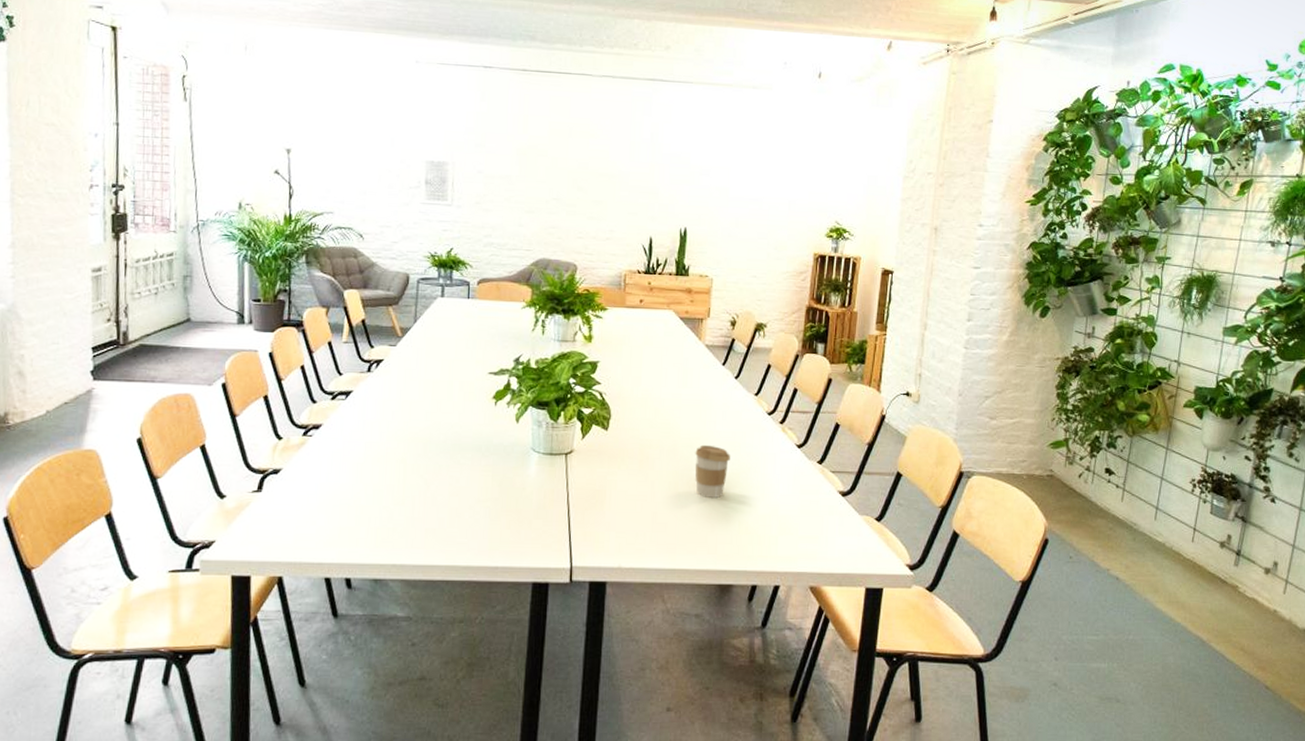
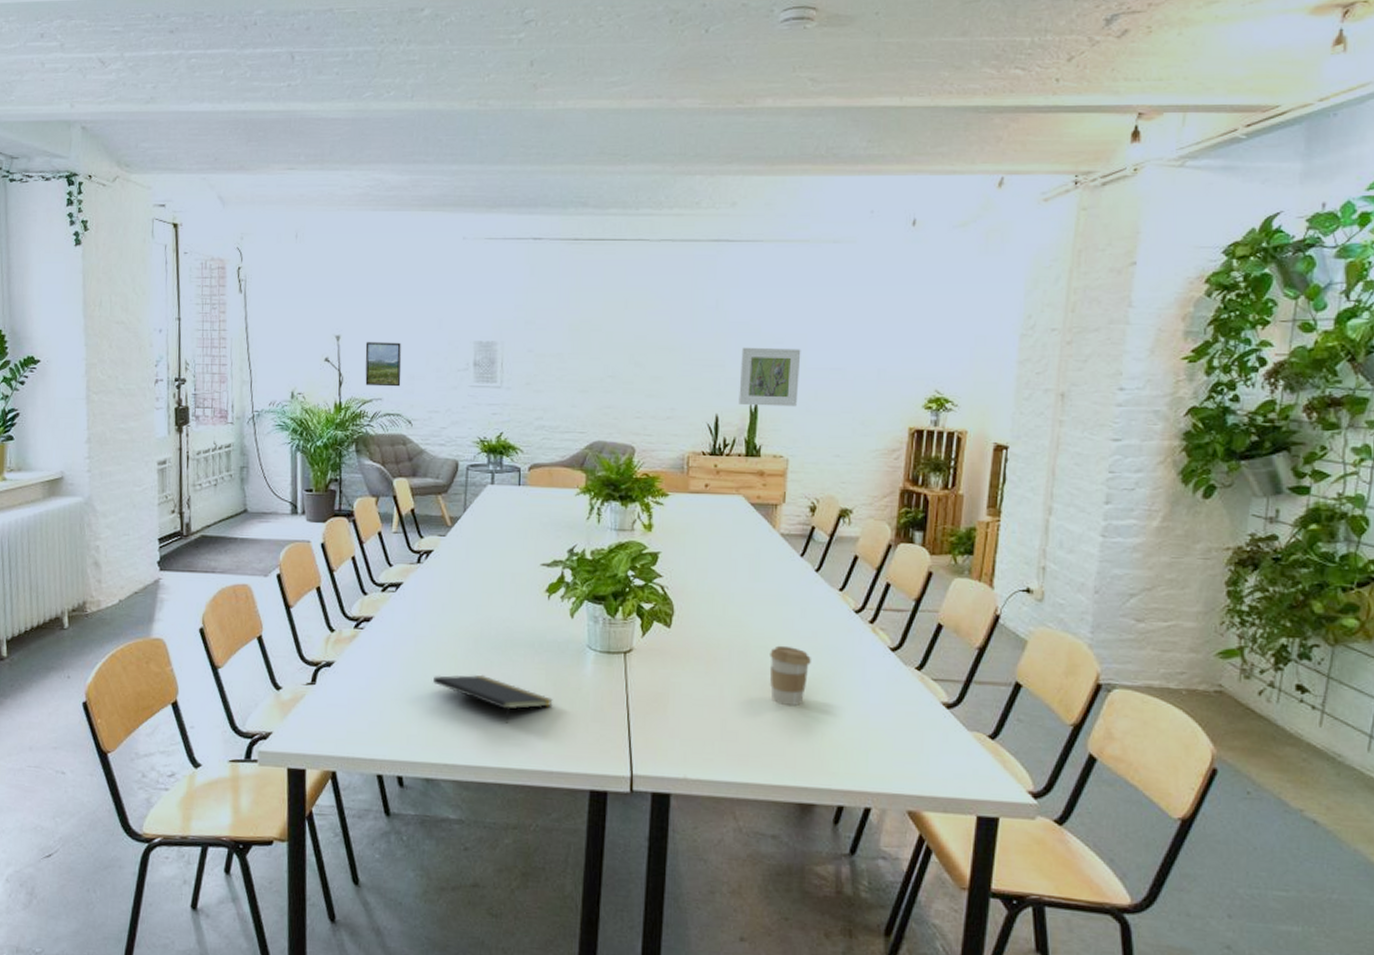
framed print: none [316,156,353,201] -> present [365,342,401,387]
notepad: none [382,477,499,523] -> present [433,674,553,723]
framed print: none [670,177,725,232] -> present [739,347,801,407]

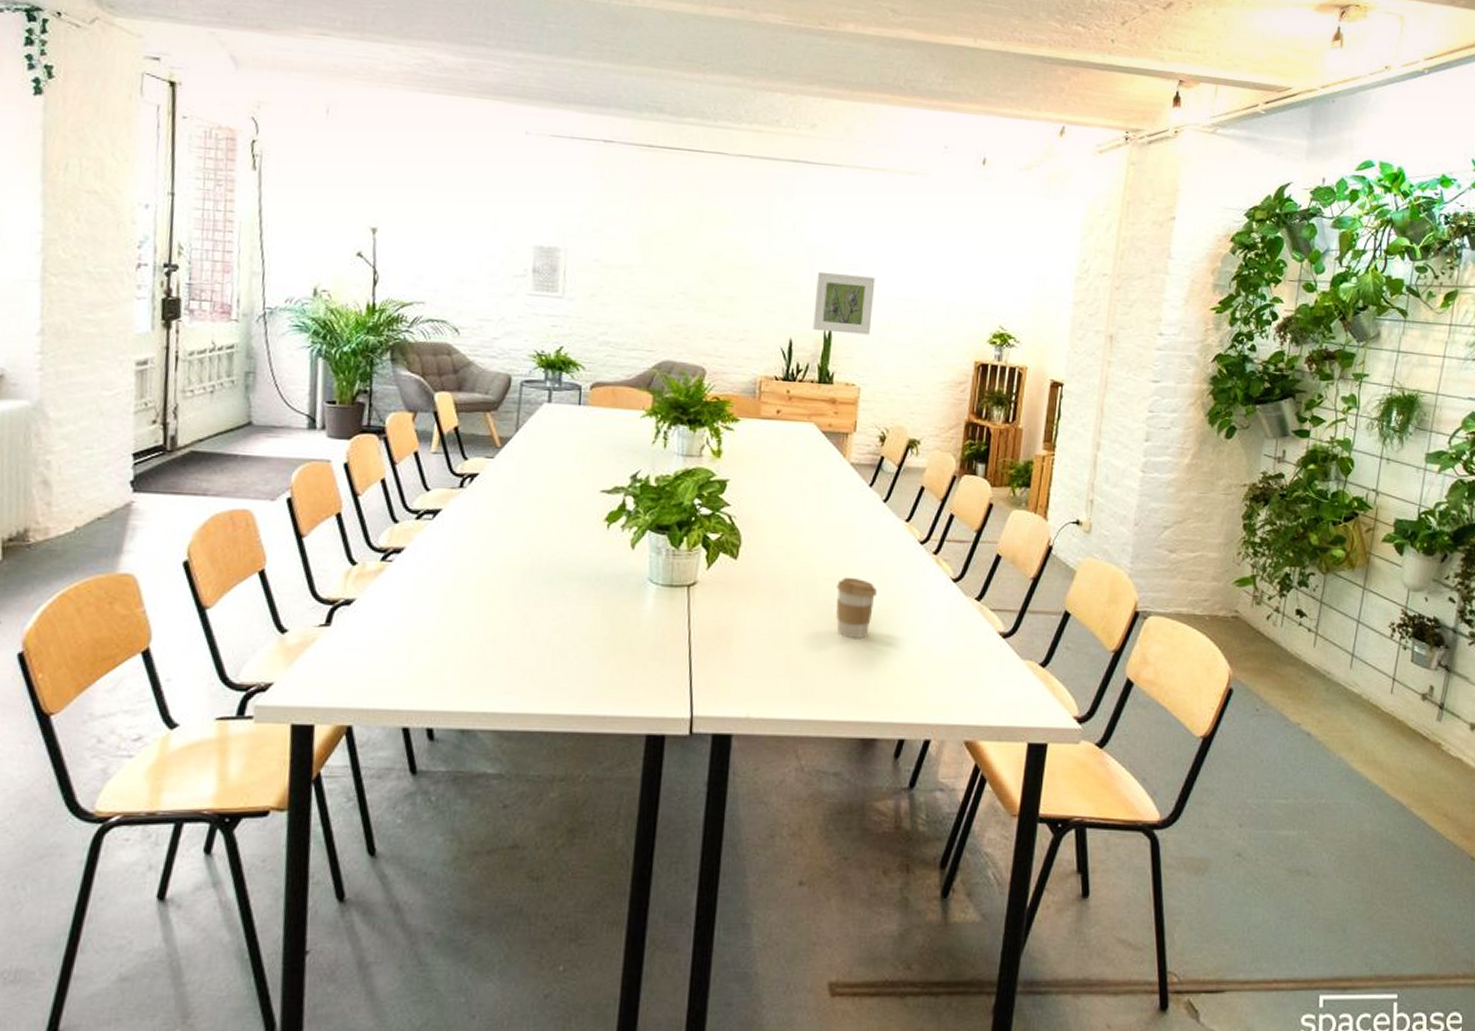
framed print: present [365,342,401,387] -> none [405,238,450,290]
notepad: present [433,674,553,723] -> none [474,611,609,665]

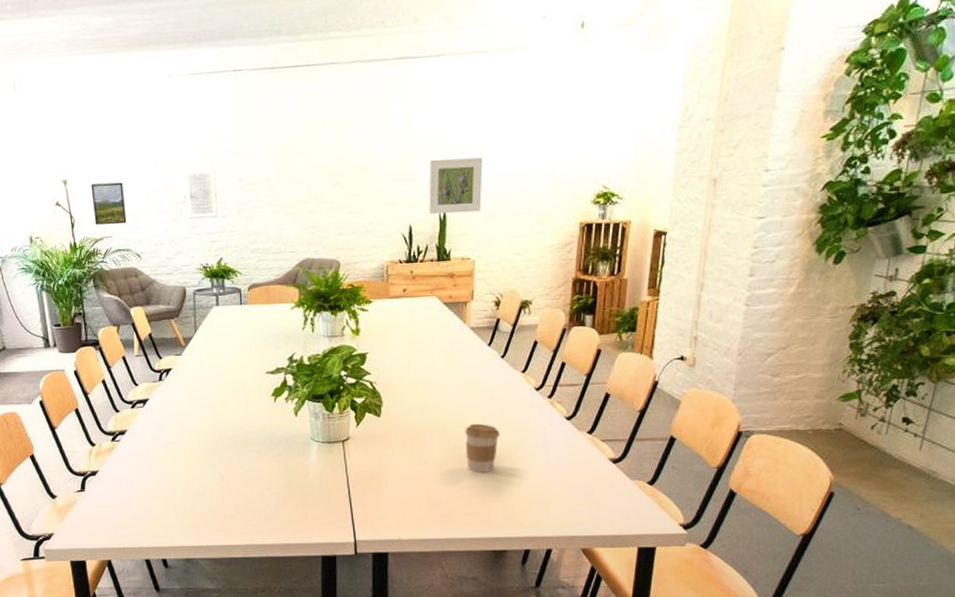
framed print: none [405,238,450,290] -> present [91,182,127,225]

